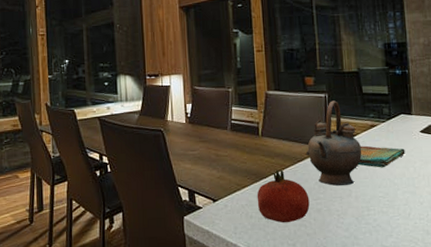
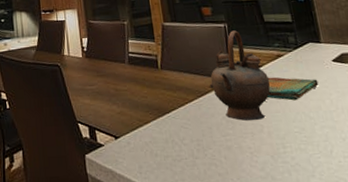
fruit: present [257,169,310,223] -> none [160,104,219,162]

